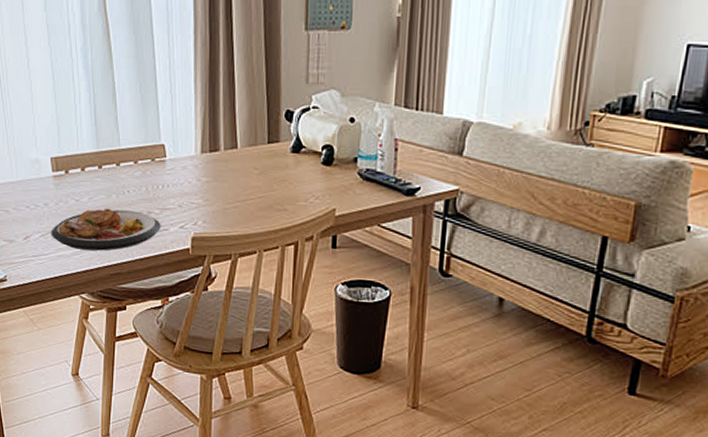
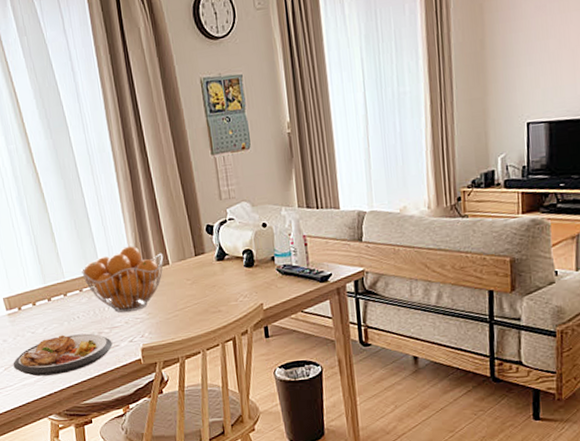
fruit basket: none [138,121,232,195] -> present [80,246,164,313]

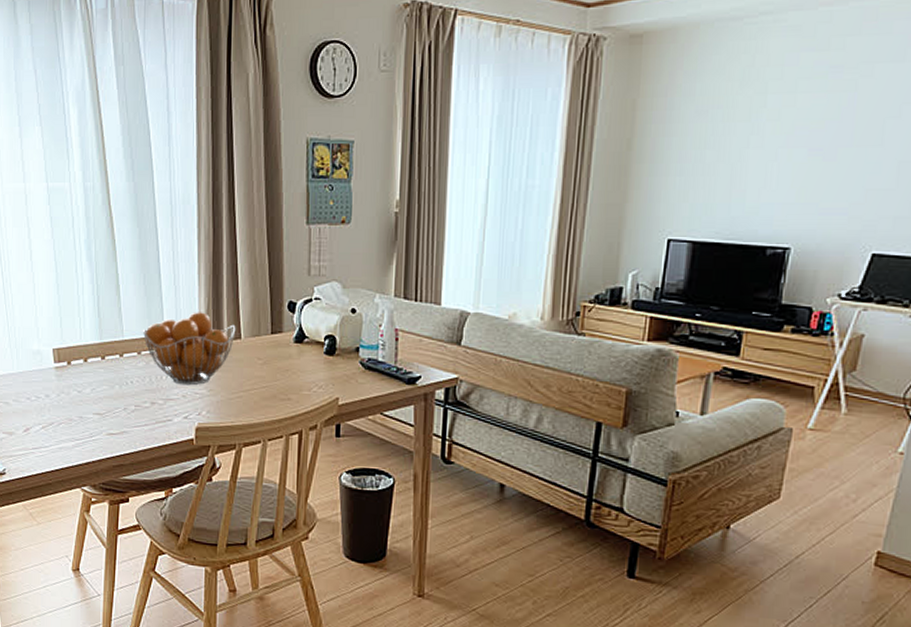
plate: present [13,333,113,376] -> none [52,399,165,443]

